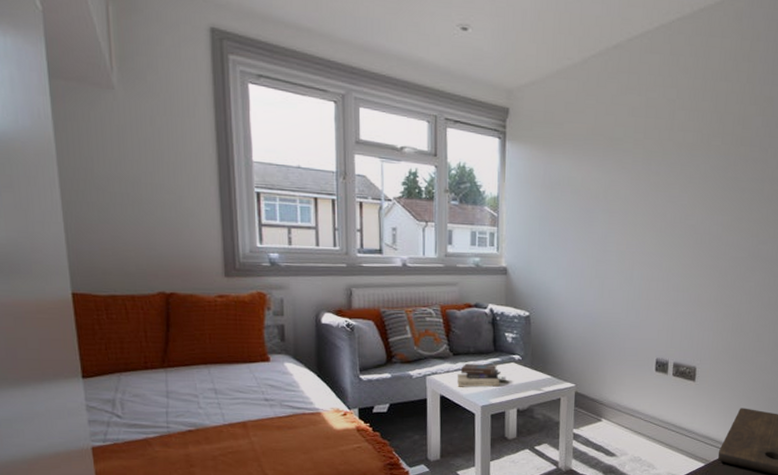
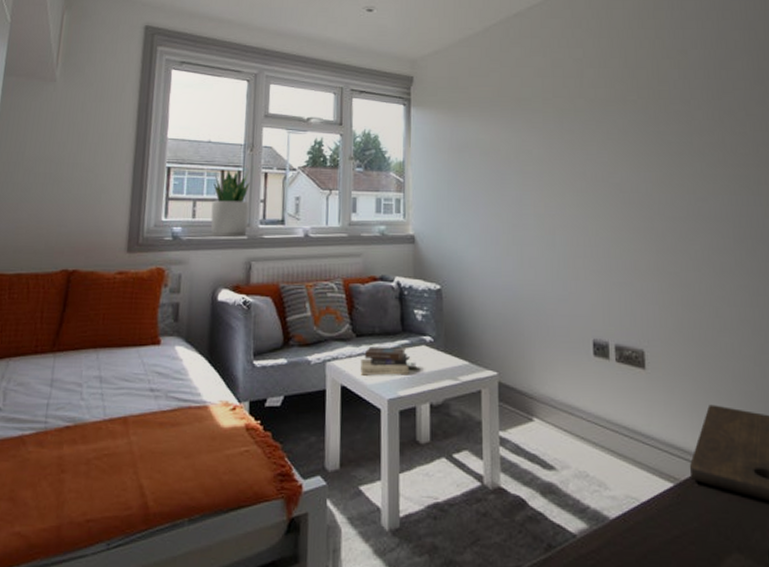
planter: none [307,197,345,265] -> present [210,169,250,237]

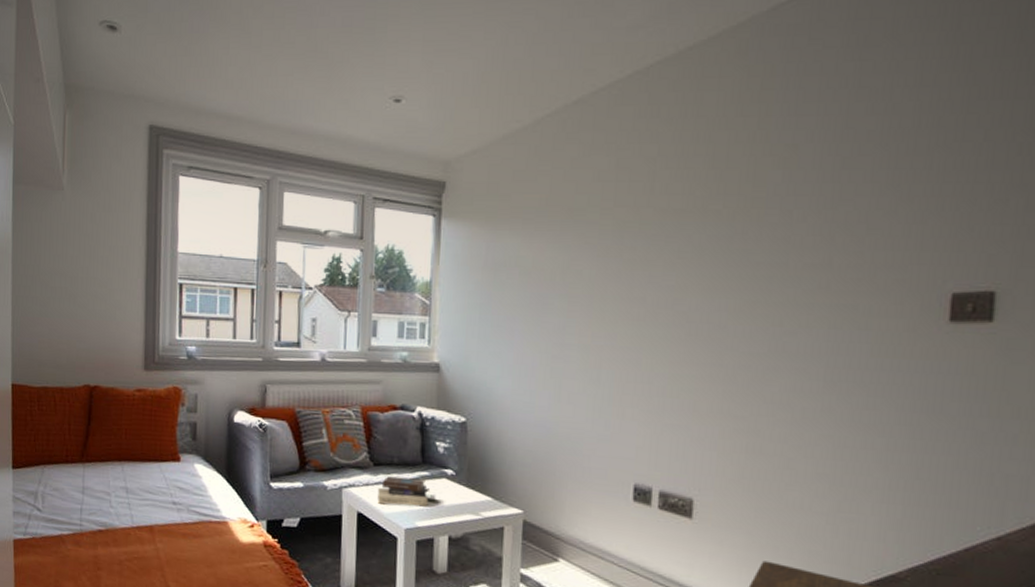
planter: present [210,169,250,237] -> none [225,287,264,359]

